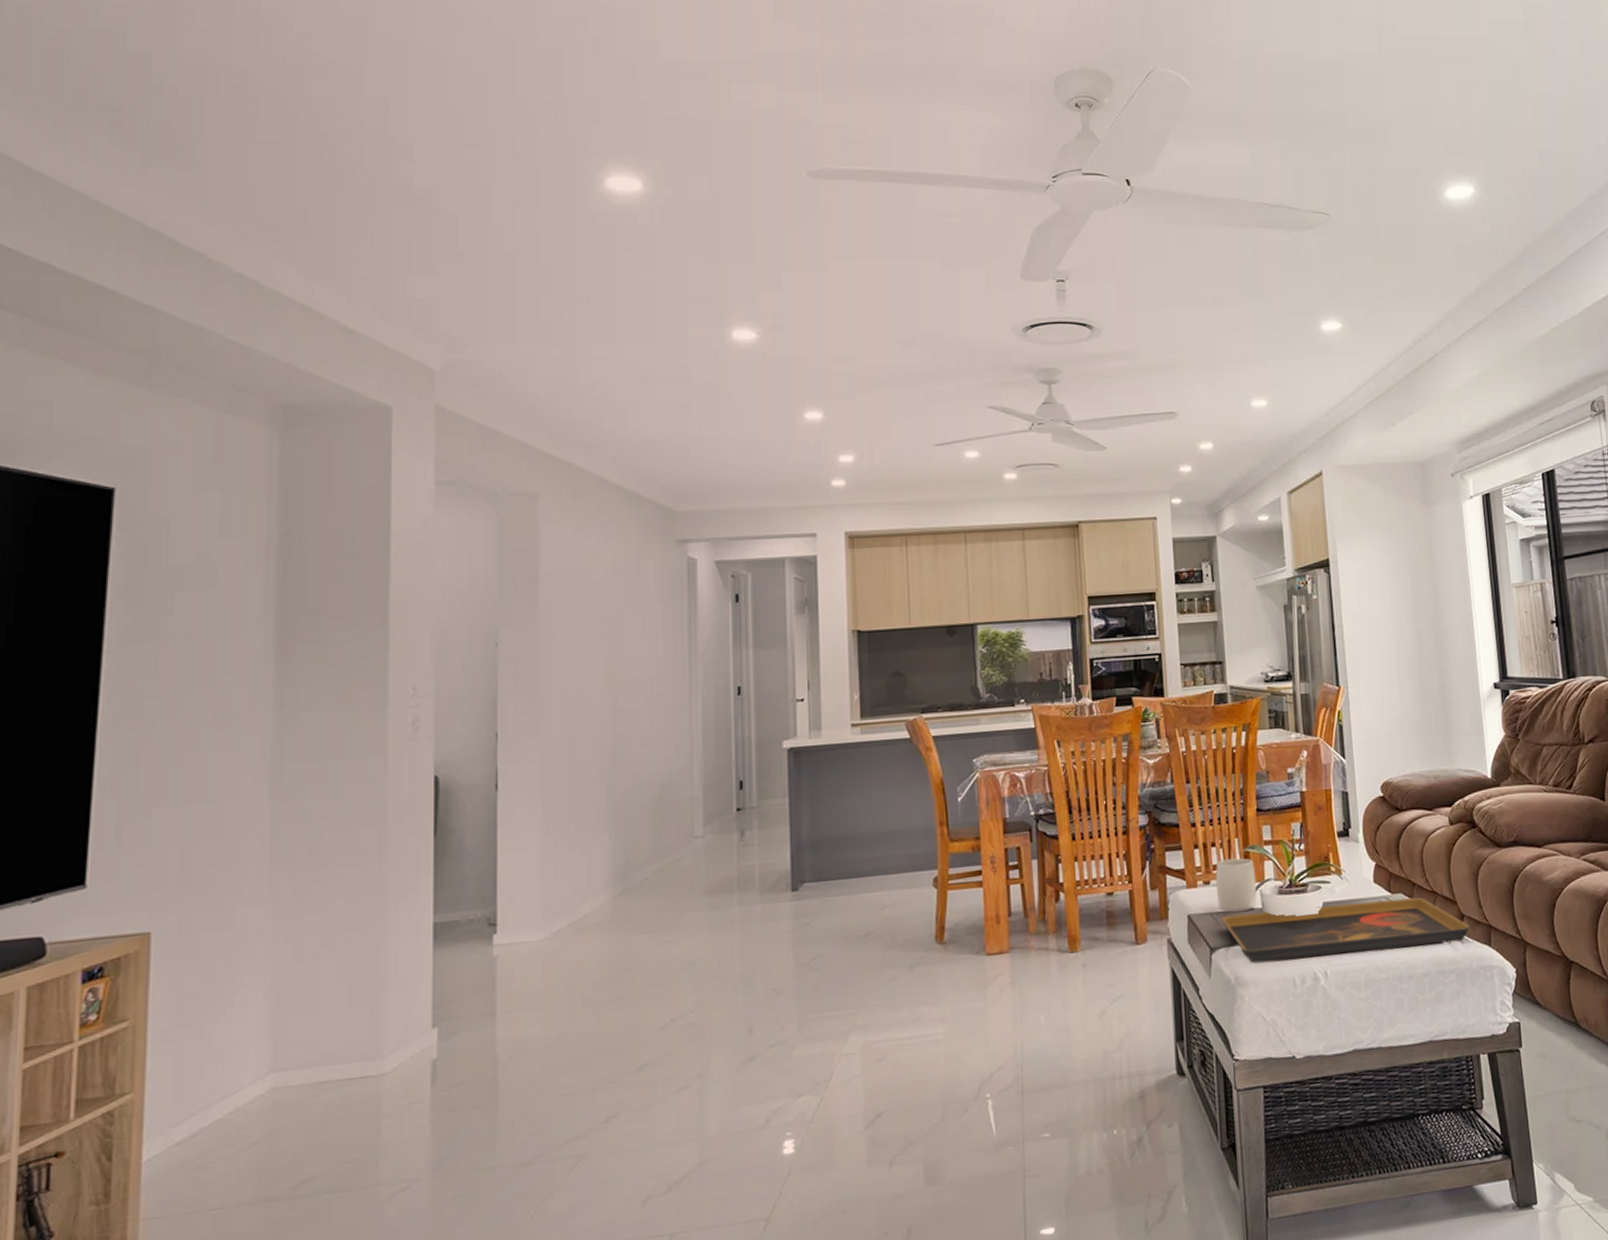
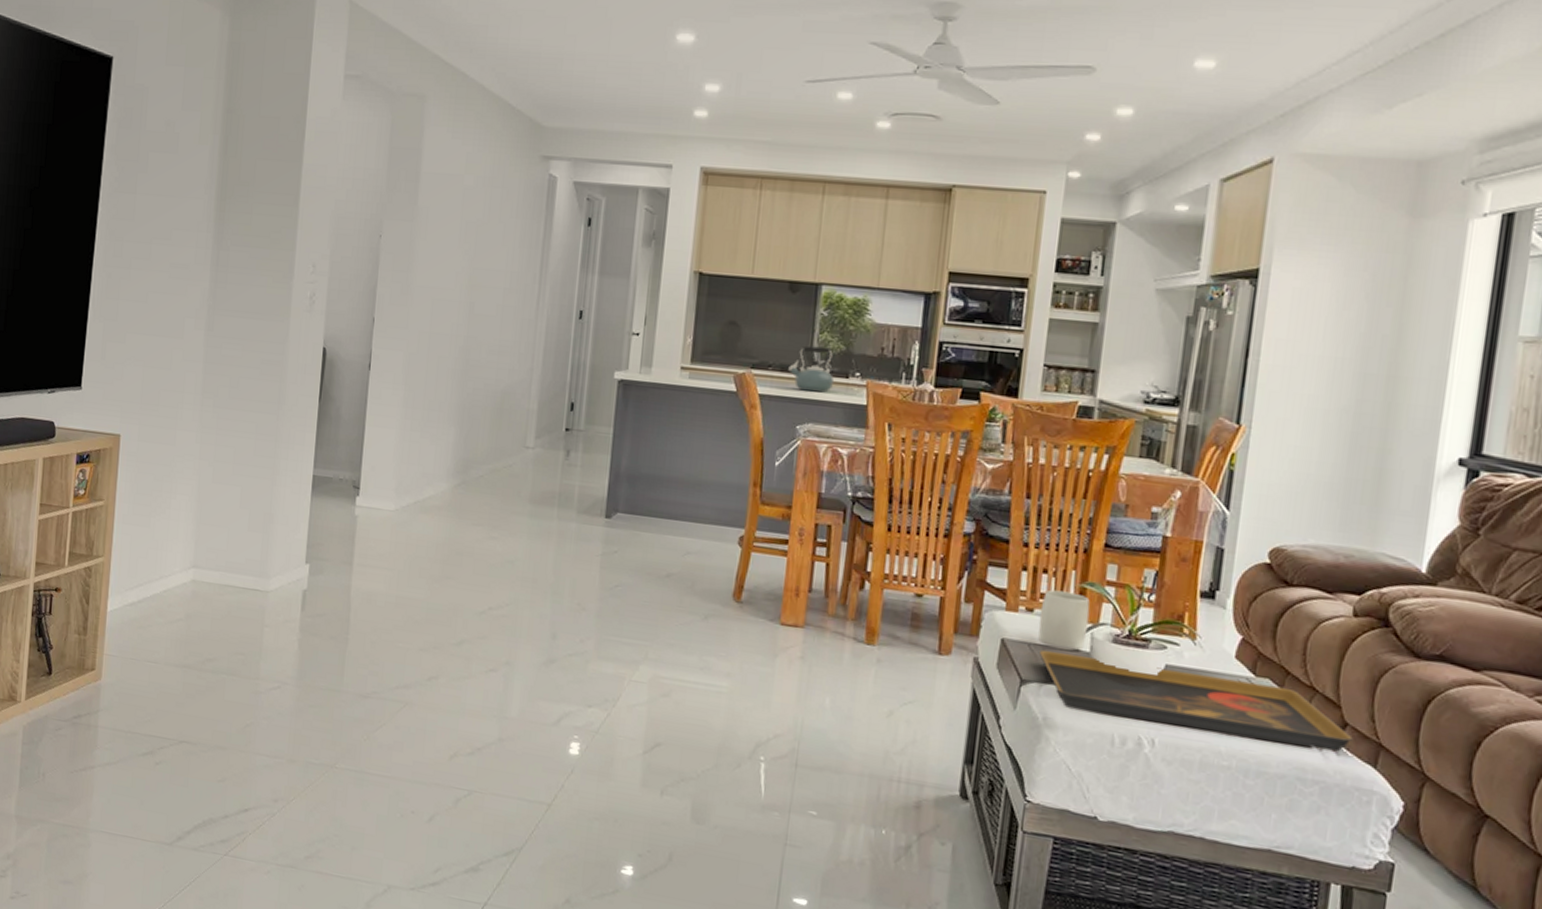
kettle: none [957,681,1002,725] -> present [788,345,835,393]

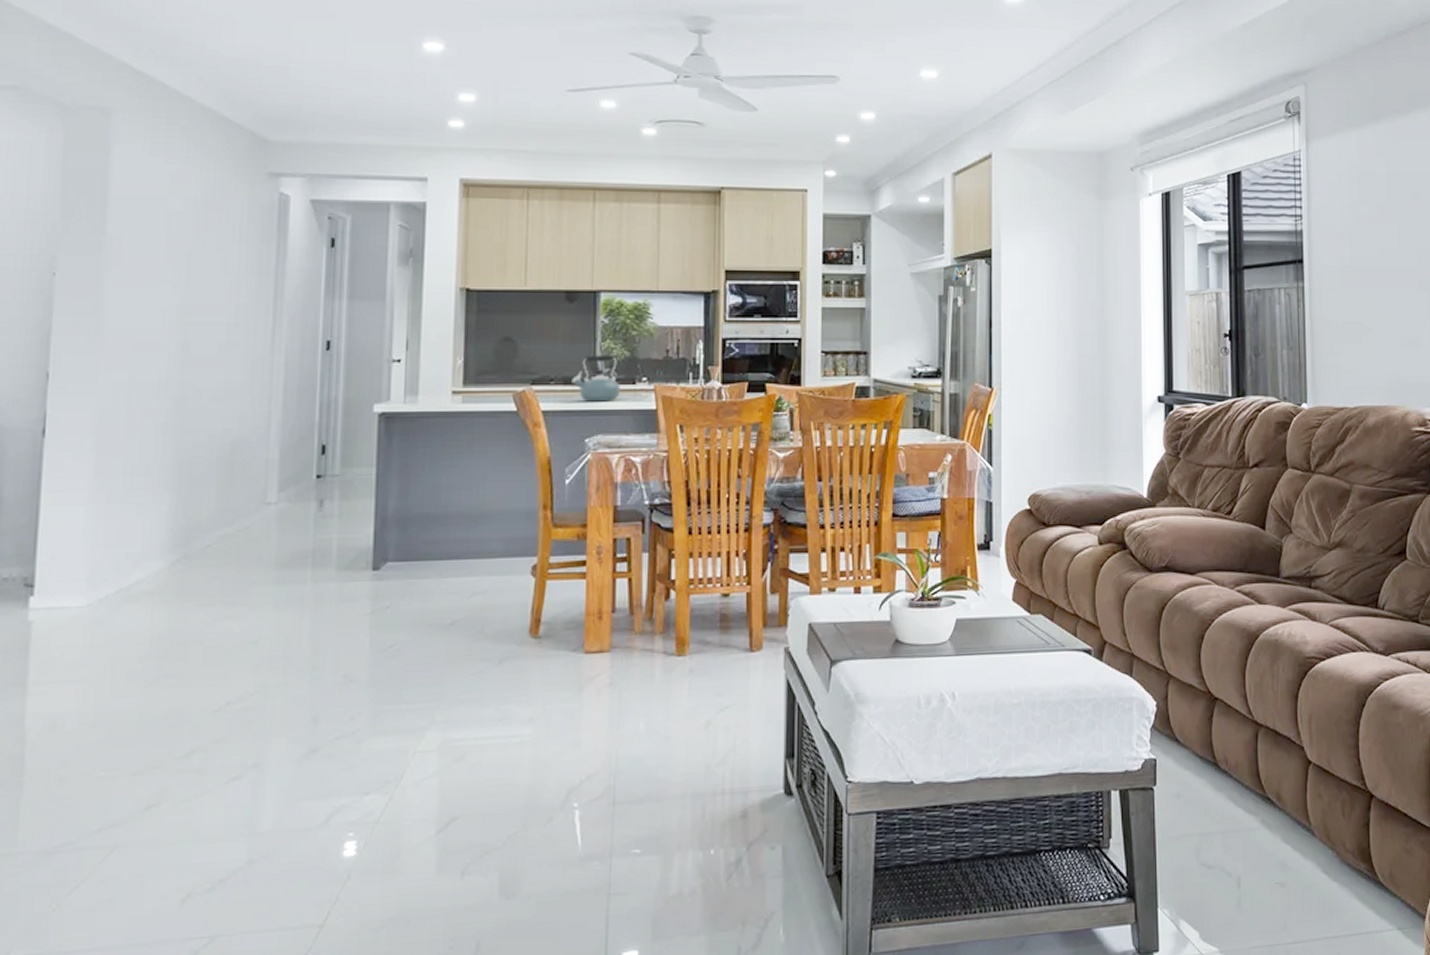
mug: present [1038,589,1090,651] -> none [841,565,886,623]
decorative tray: present [1038,649,1353,752] -> none [844,619,1111,679]

